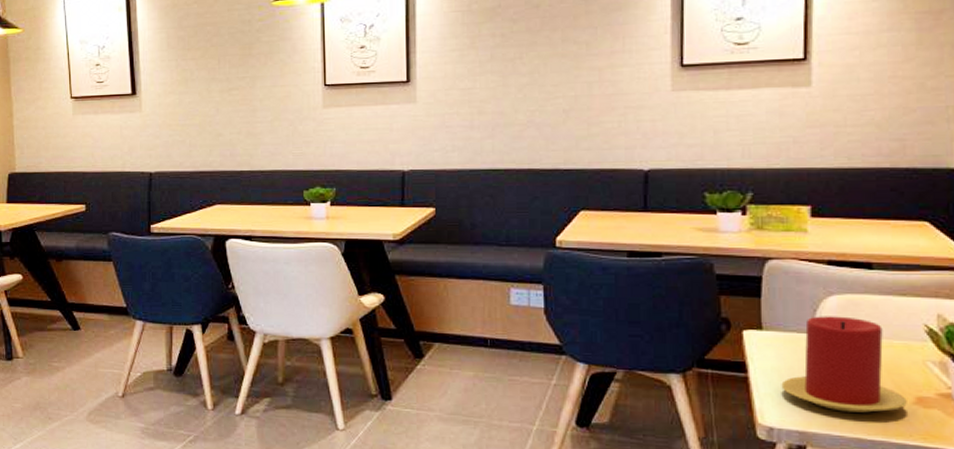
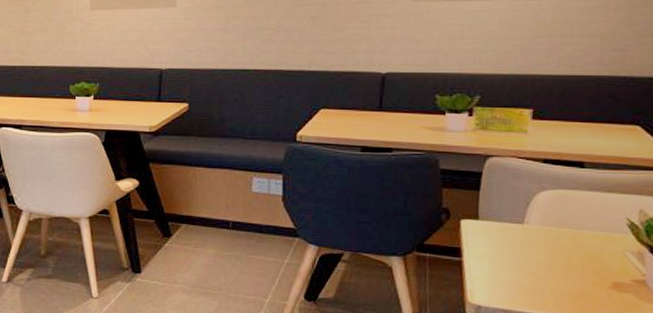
candle: present [781,316,907,413] -> none [491,208,604,295]

